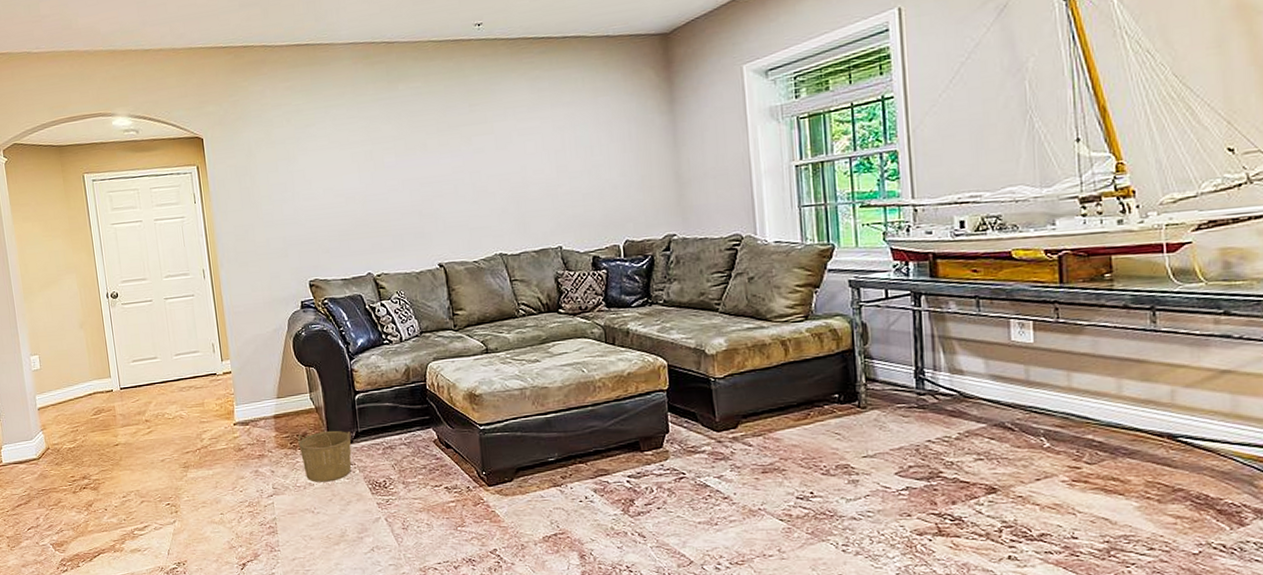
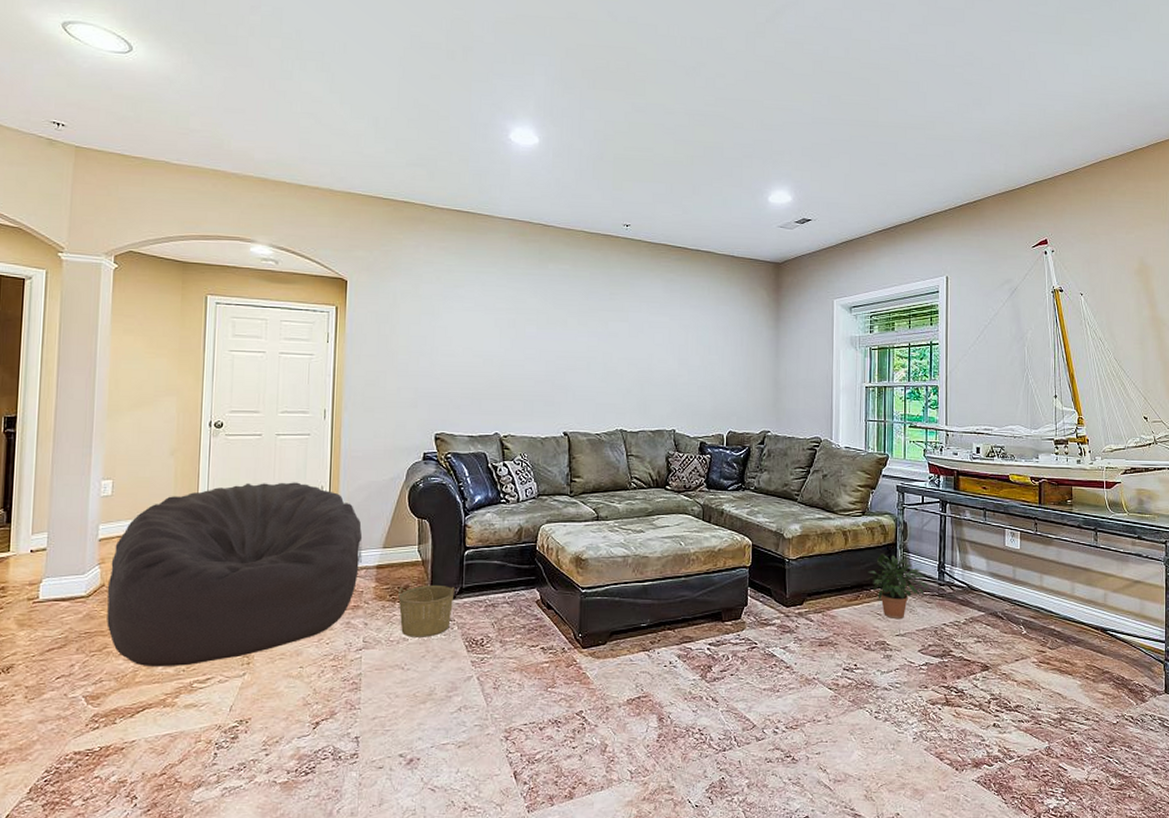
bean bag chair: none [51,342,260,518] -> present [107,482,363,667]
potted plant: none [815,361,905,439] -> present [865,552,930,620]

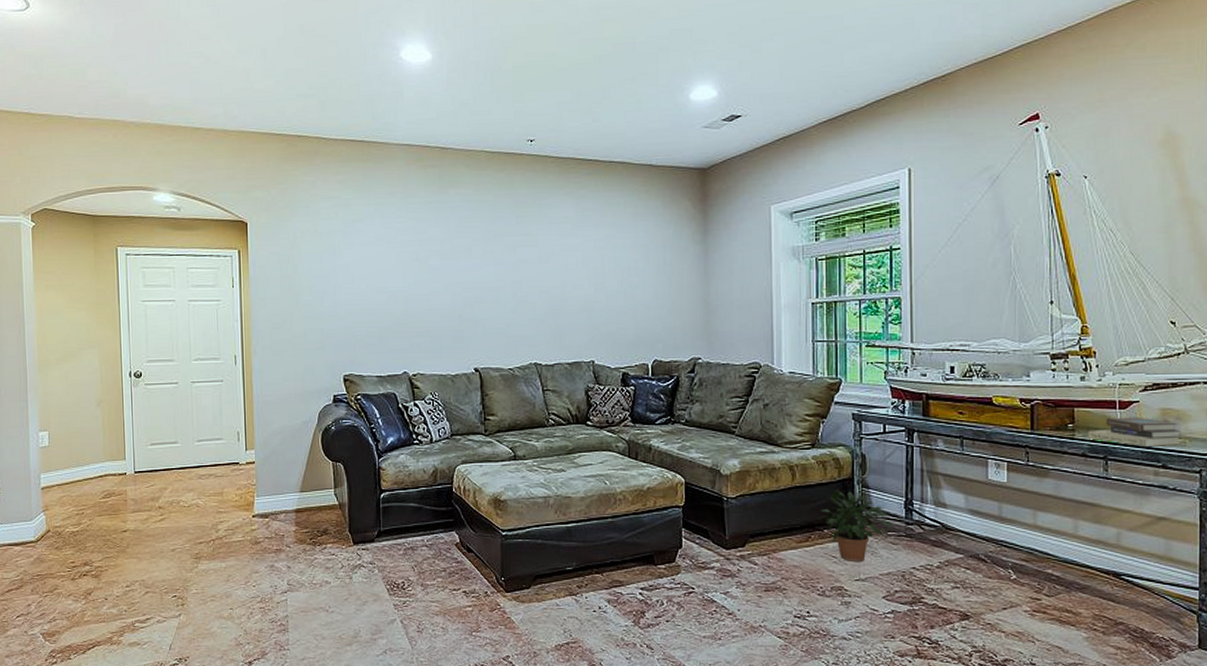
bean bag chair: present [107,482,363,667] -> none [52,428,281,608]
basket: present [398,584,455,637] -> none [318,528,373,580]
books: none [1082,495,1151,521] -> present [1088,417,1181,447]

